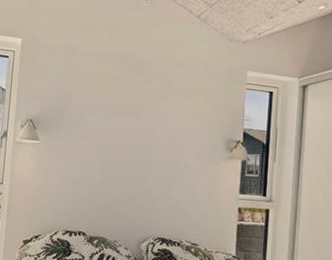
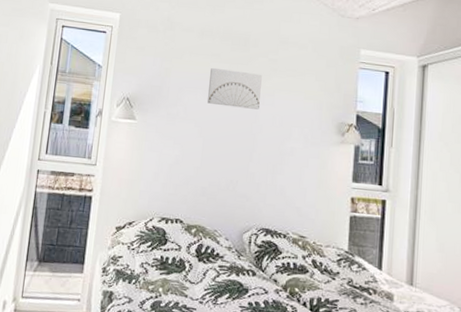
wall art: none [107,89,157,129] -> present [208,67,262,110]

